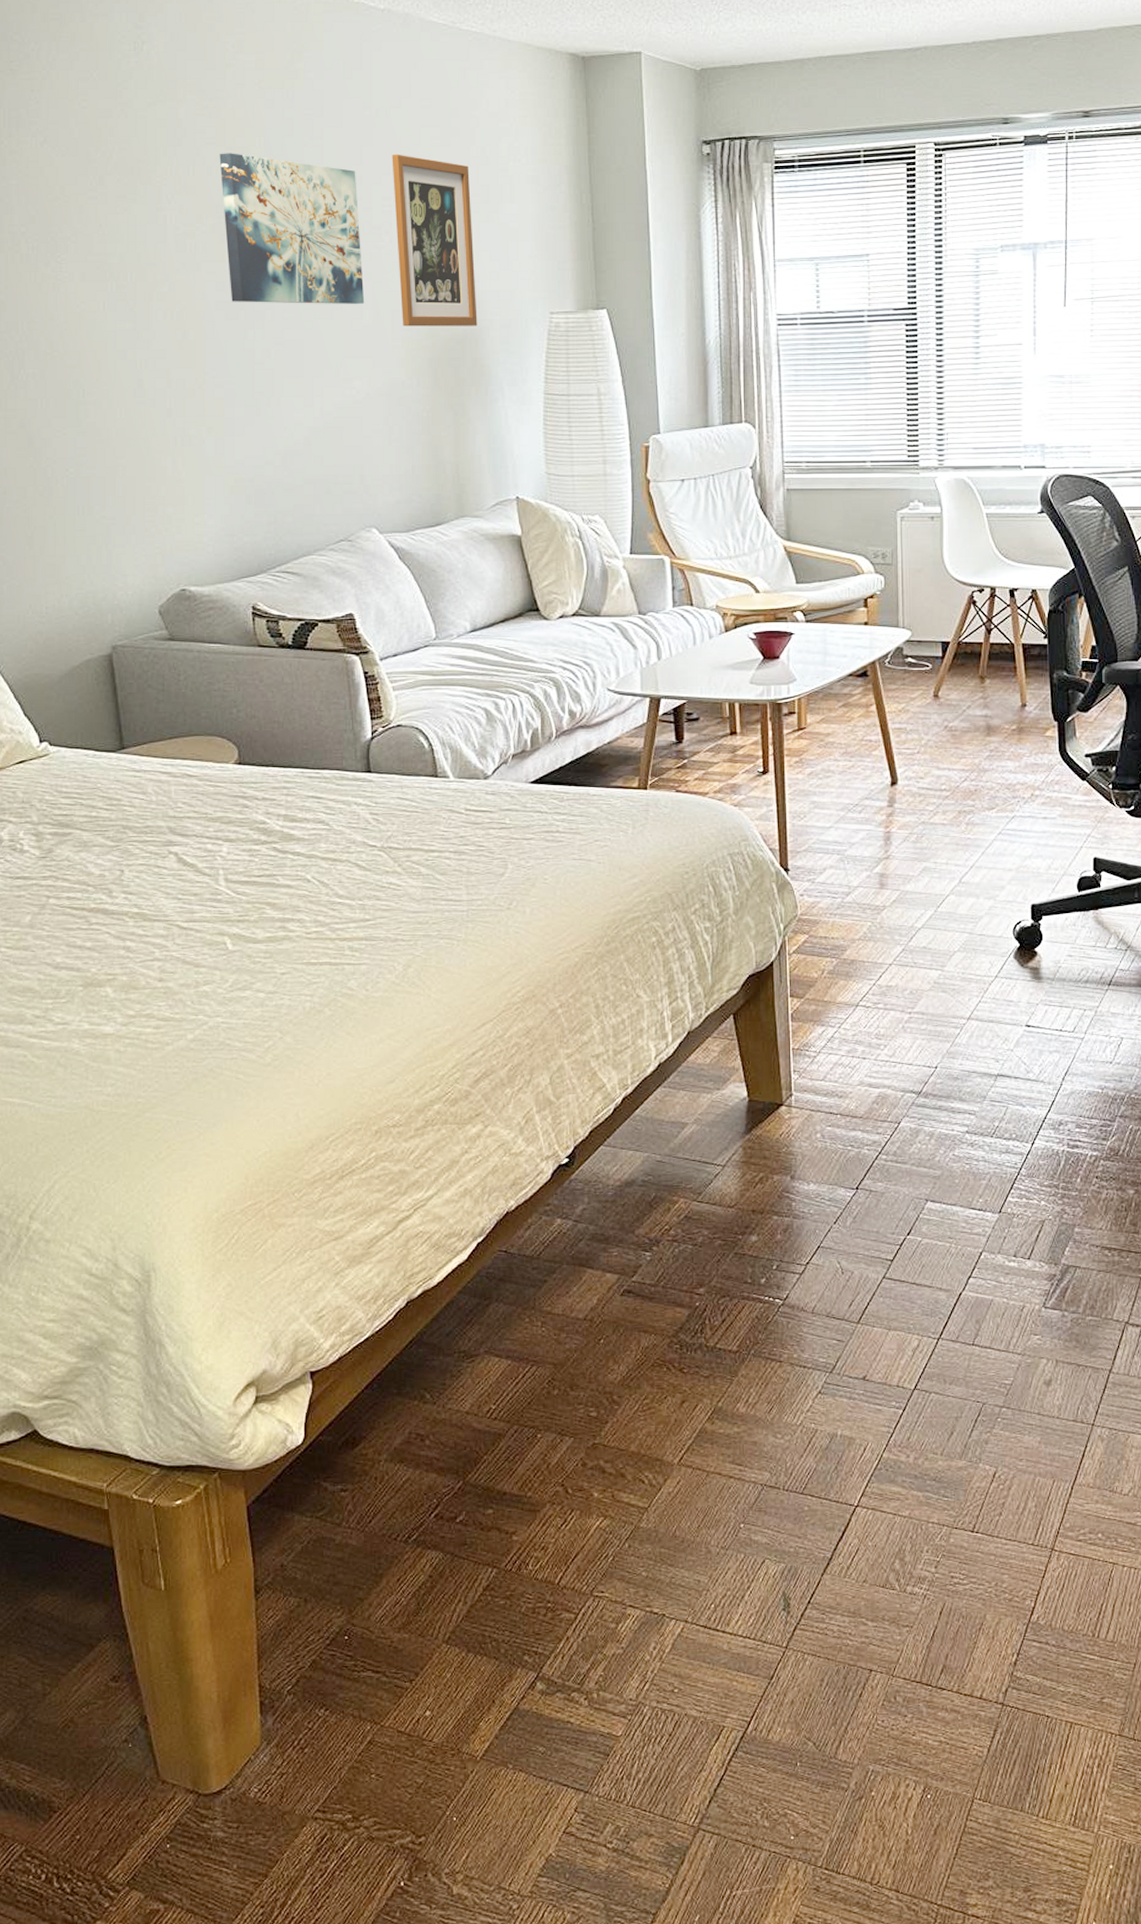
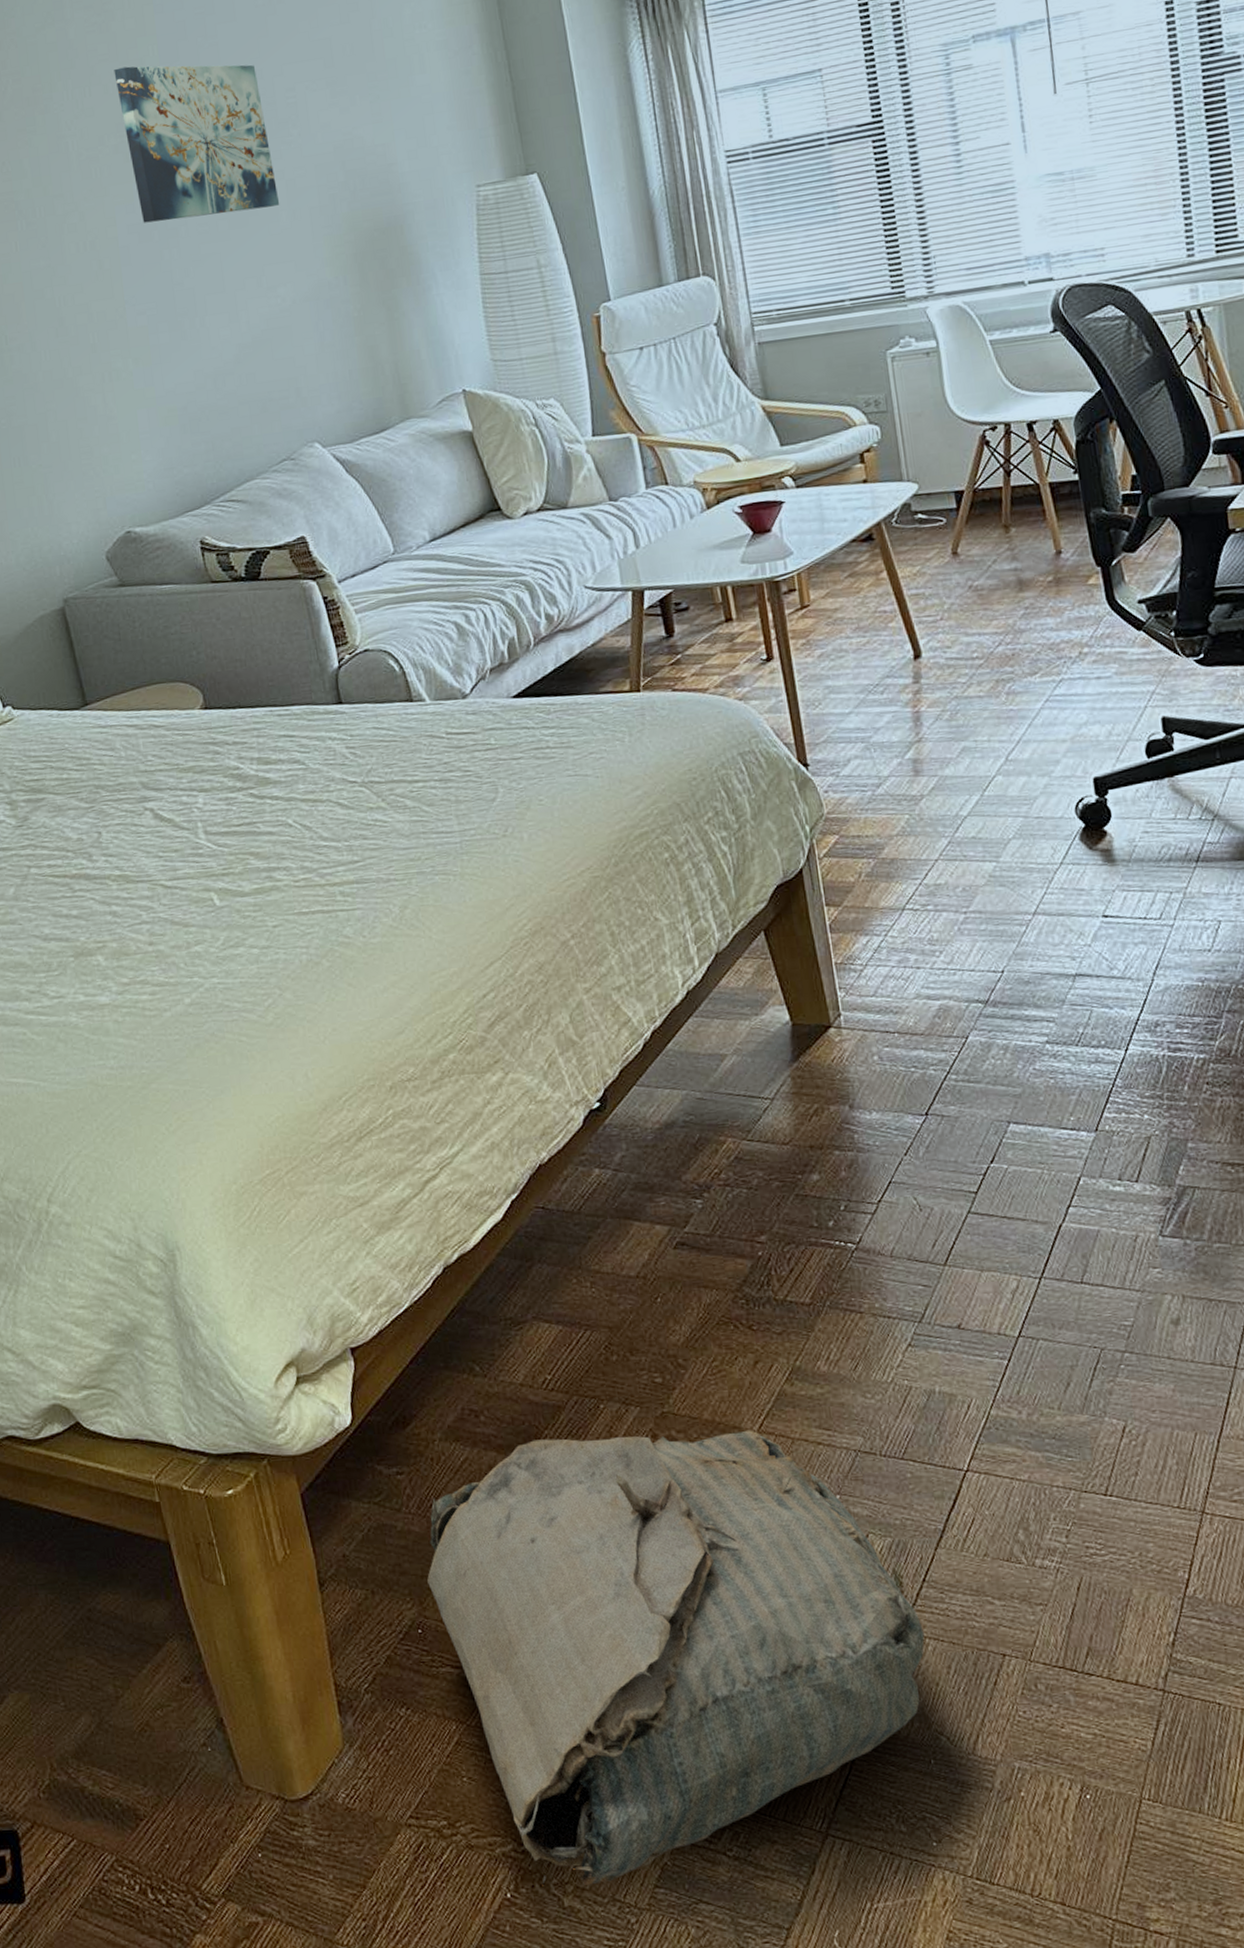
bag: none [359,1462,804,1874] -> present [427,1430,925,1885]
wall art: present [392,154,478,327] -> none [290,40,401,224]

